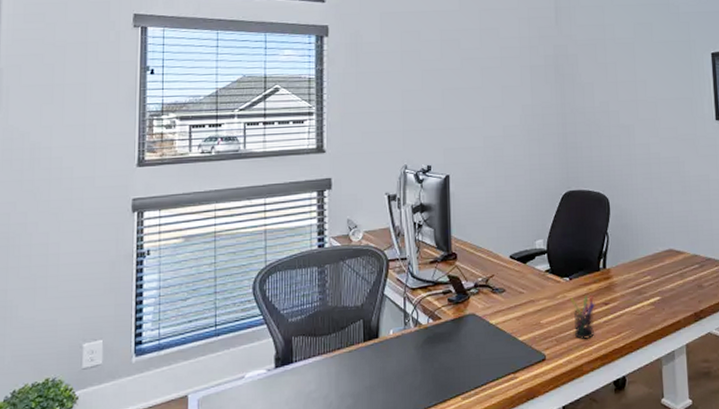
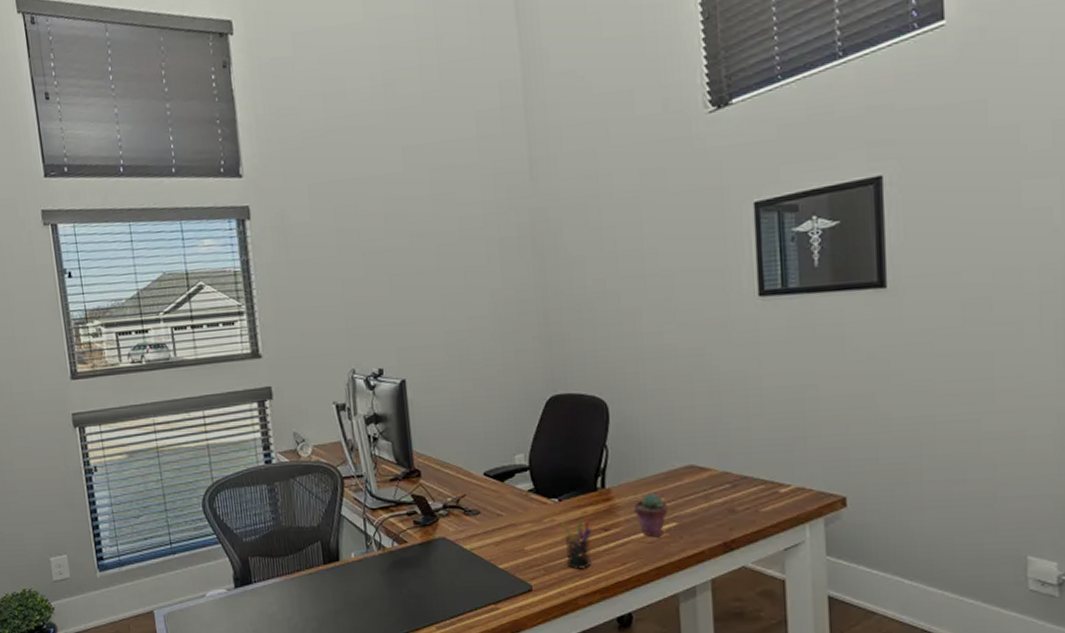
potted succulent: none [627,272,654,310] -> present [633,493,668,537]

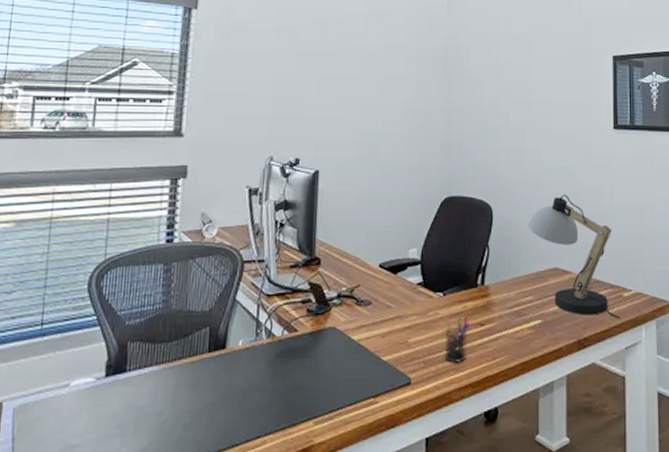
potted succulent: present [633,493,668,537] -> none [507,292,535,334]
desk lamp: none [652,381,778,518] -> present [527,194,621,319]

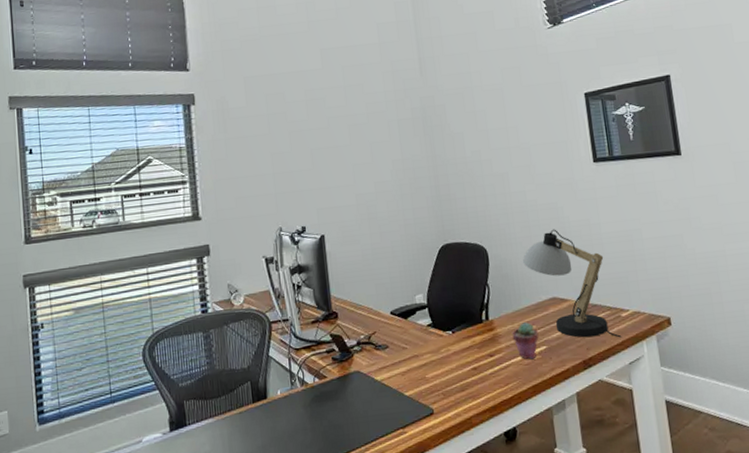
pen holder: present [442,314,470,363] -> none [454,347,481,392]
potted succulent: none [507,292,535,334] -> present [512,322,539,360]

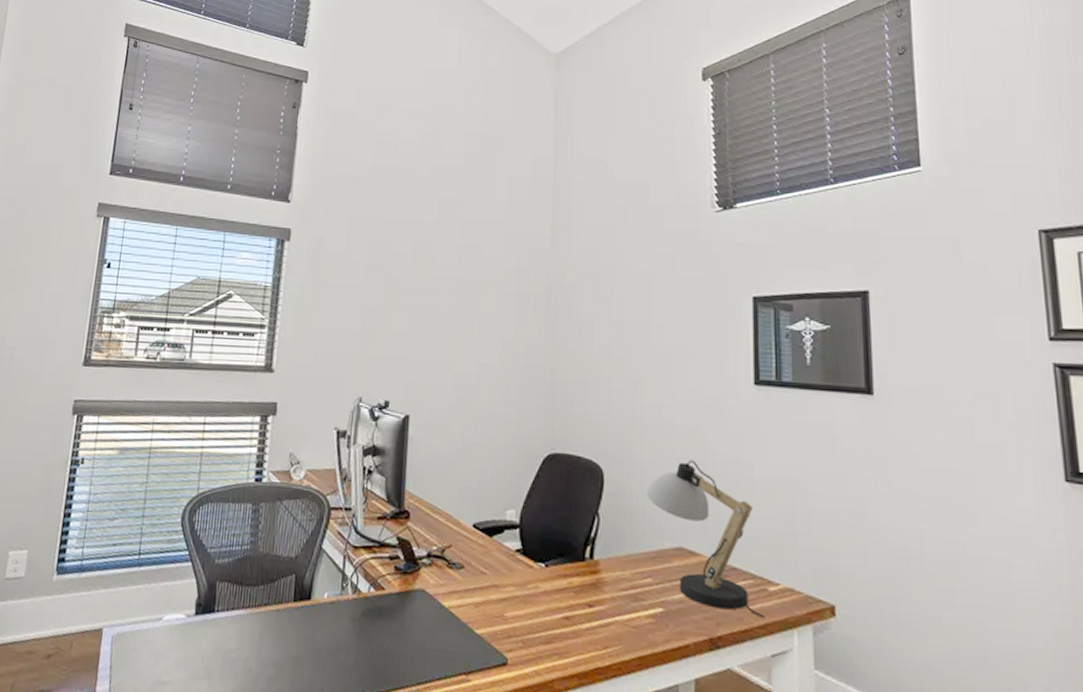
potted succulent: present [512,322,539,360] -> none [620,572,655,623]

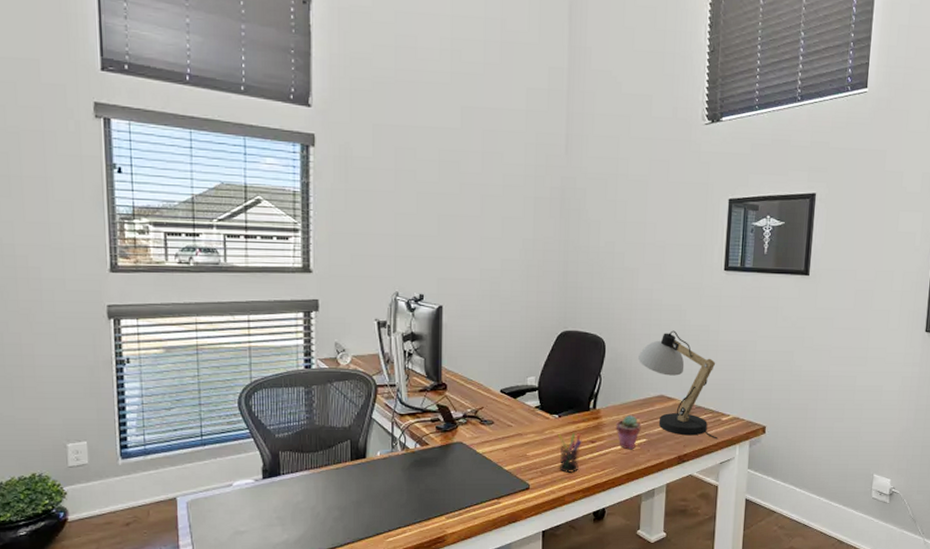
pen holder: none [544,589,576,648] -> present [557,433,582,473]
potted succulent: none [620,572,655,623] -> present [616,415,641,450]

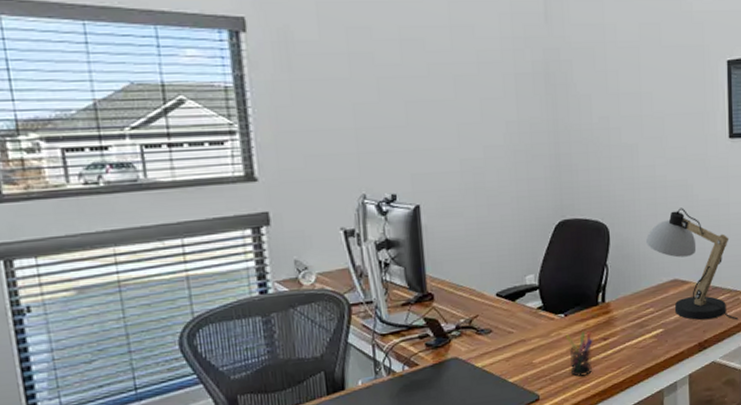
potted succulent: present [616,415,641,450] -> none [628,305,656,343]

